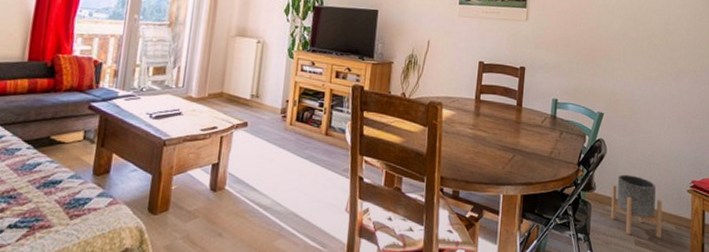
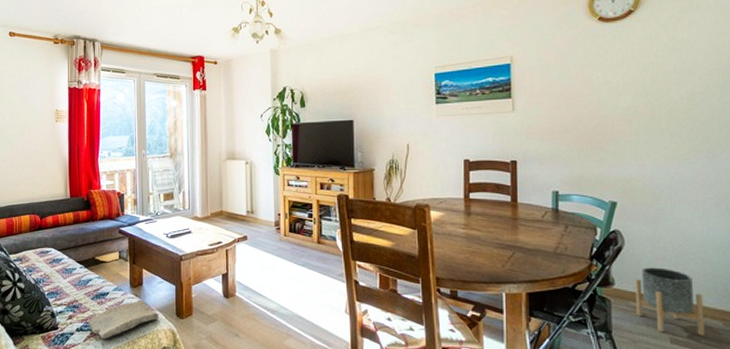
tablet: none [26,191,125,239] -> present [88,300,159,339]

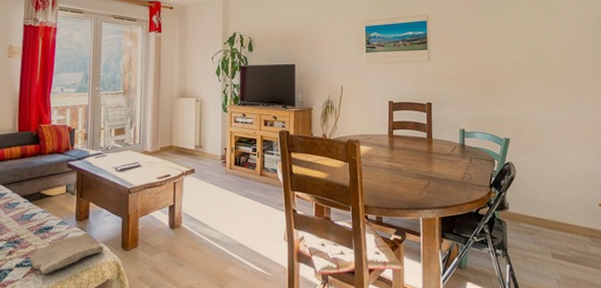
planter: present [634,267,705,336] -> none [524,193,577,250]

